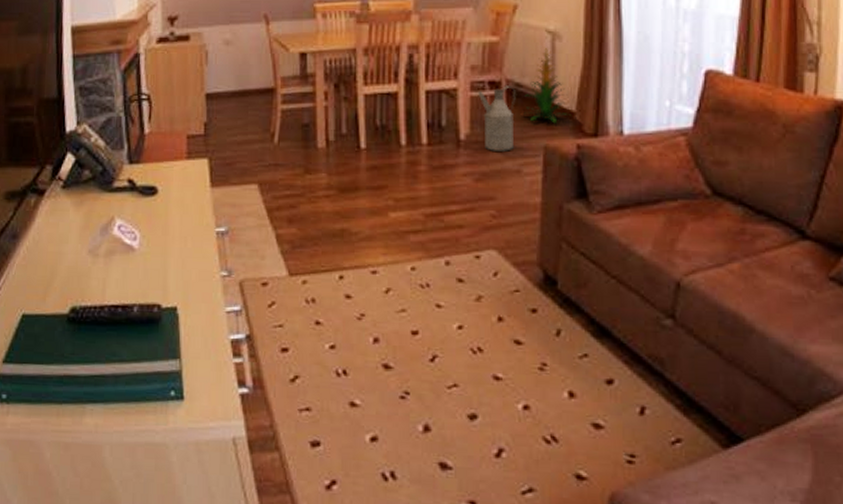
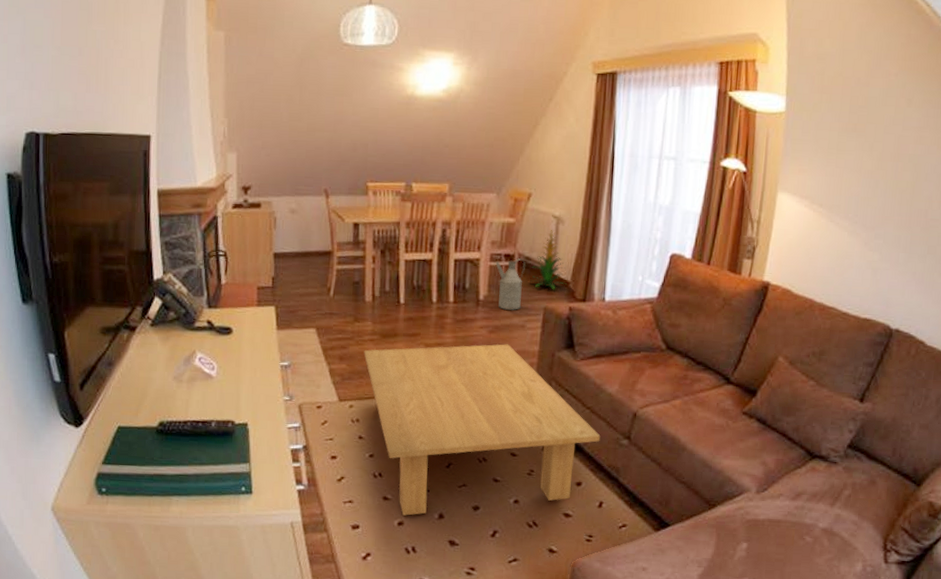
coffee table: none [318,195,634,428] -> present [364,344,601,516]

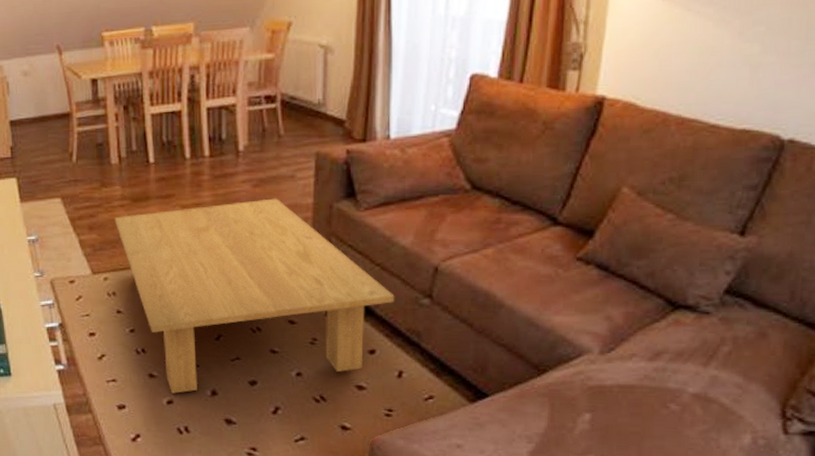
watering can: present [495,258,526,310] -> none [255,99,290,160]
indoor plant: present [530,229,566,290] -> none [297,60,341,132]

